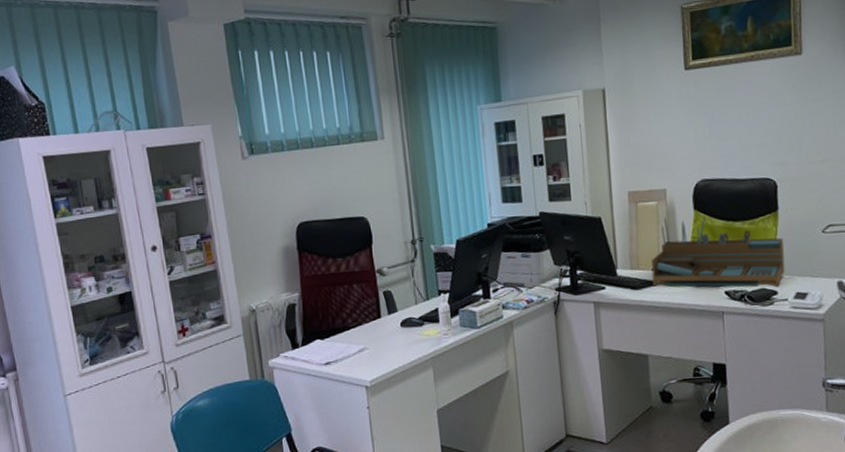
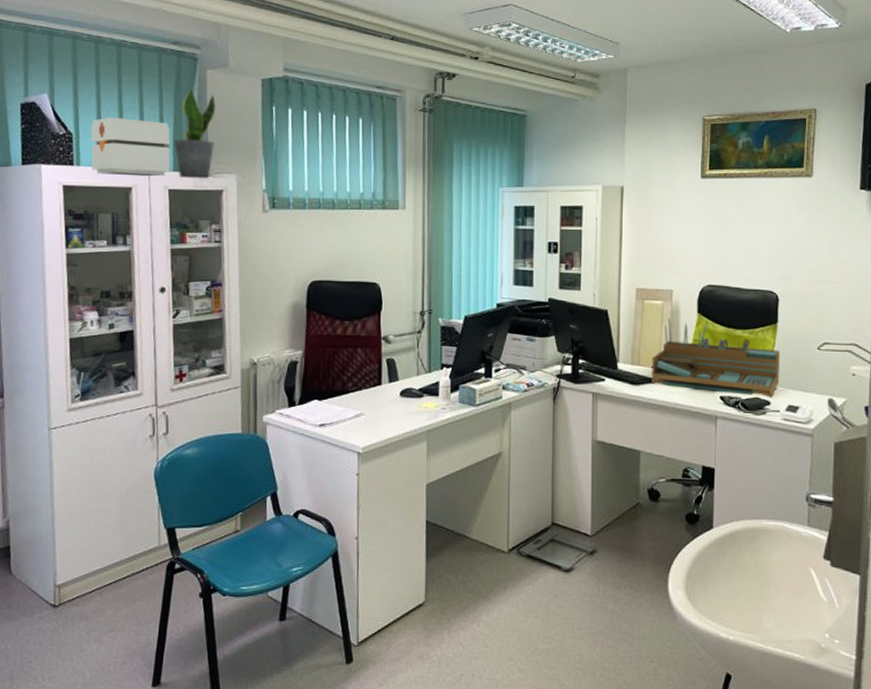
first-aid kit: none [61,80,145,141] -> present [91,117,171,177]
potted plant: none [144,41,186,134] -> present [173,87,216,179]

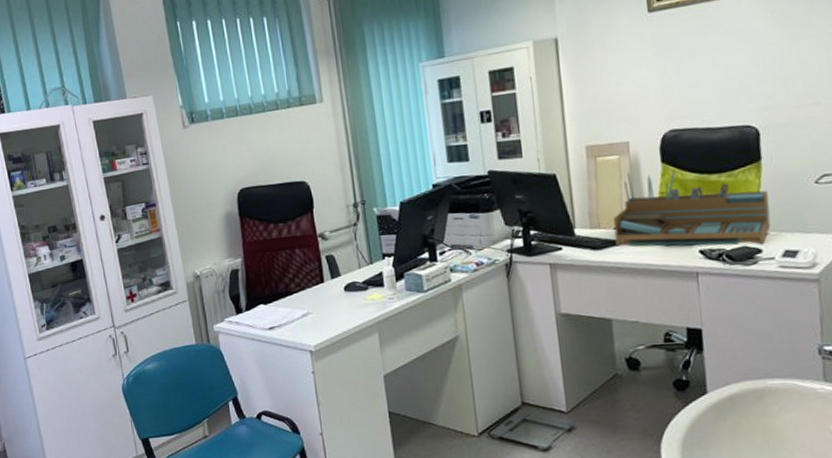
first-aid kit: present [91,117,171,177] -> none [14,57,91,117]
potted plant: present [173,87,216,179] -> none [89,18,129,108]

